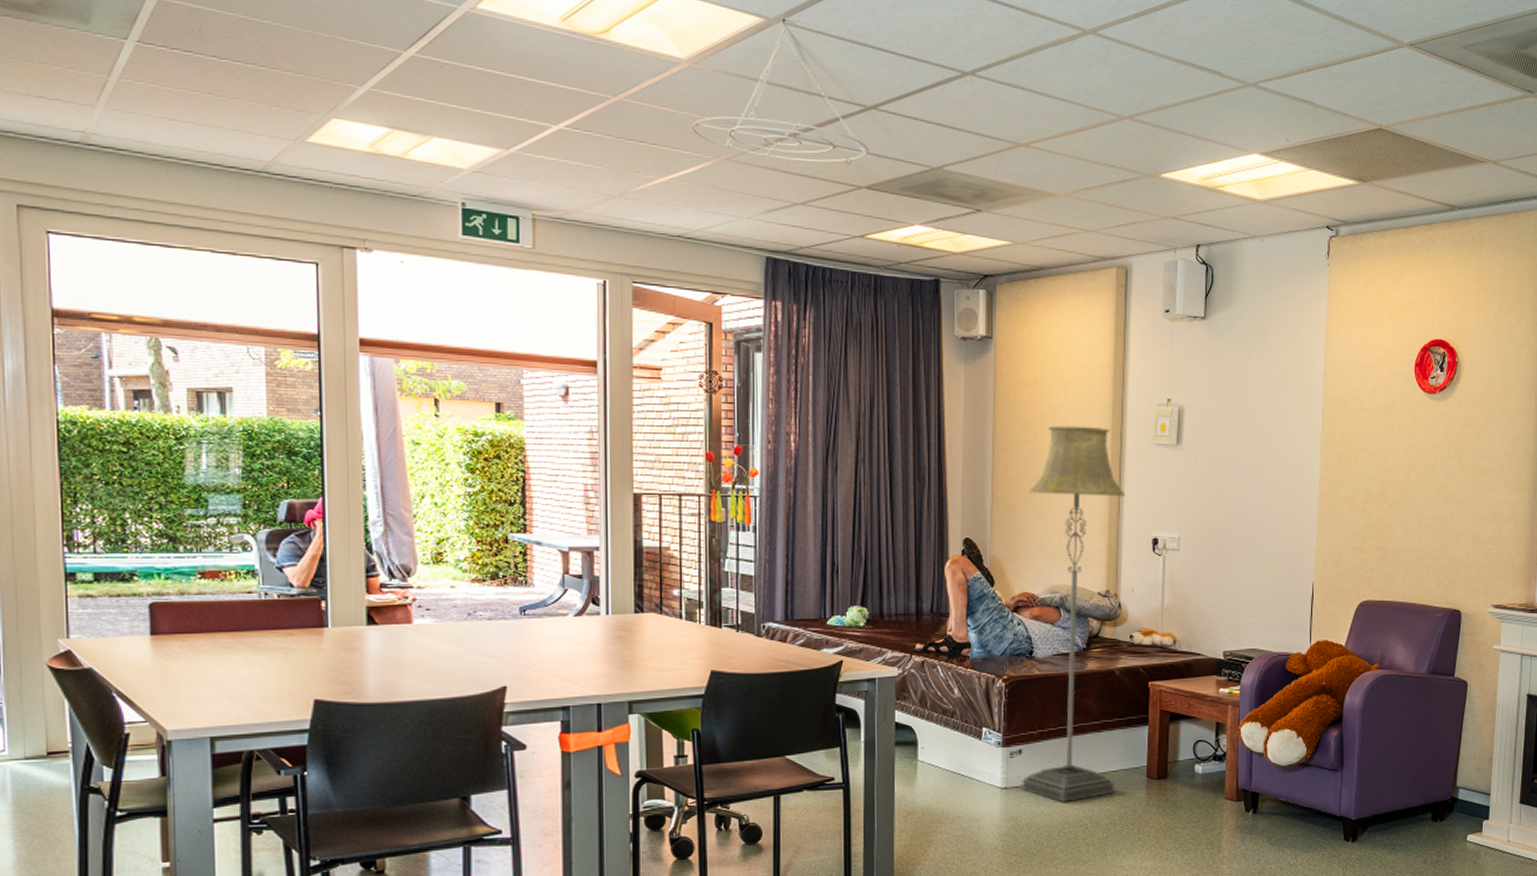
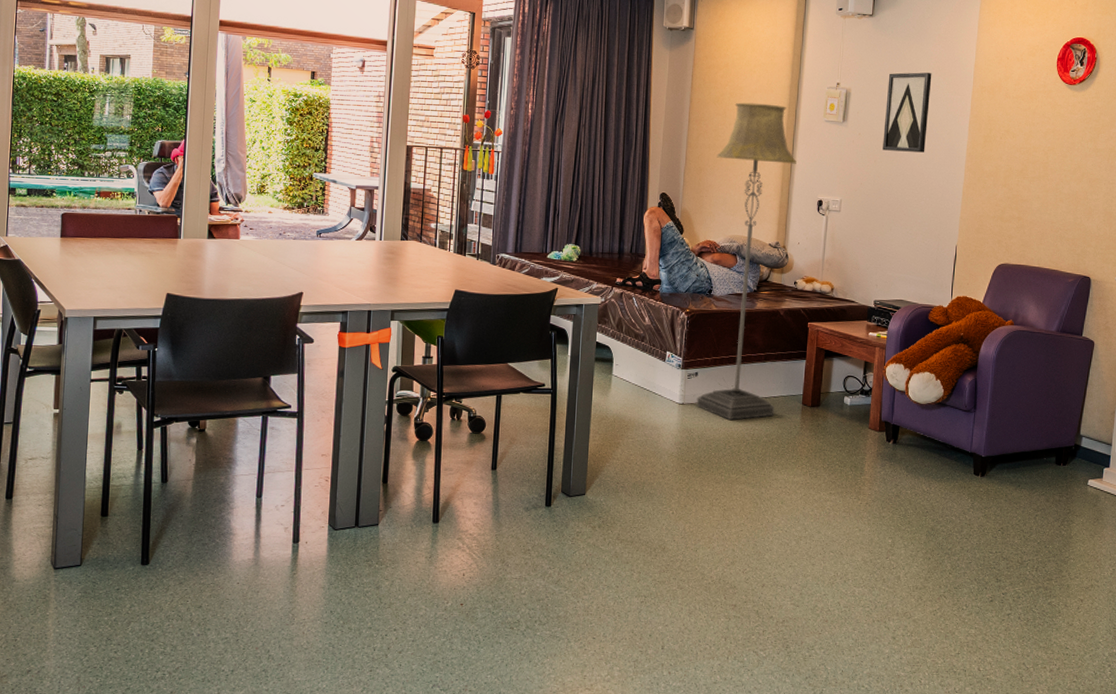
wall art: none [1224,384,1276,477] -> present [883,72,932,153]

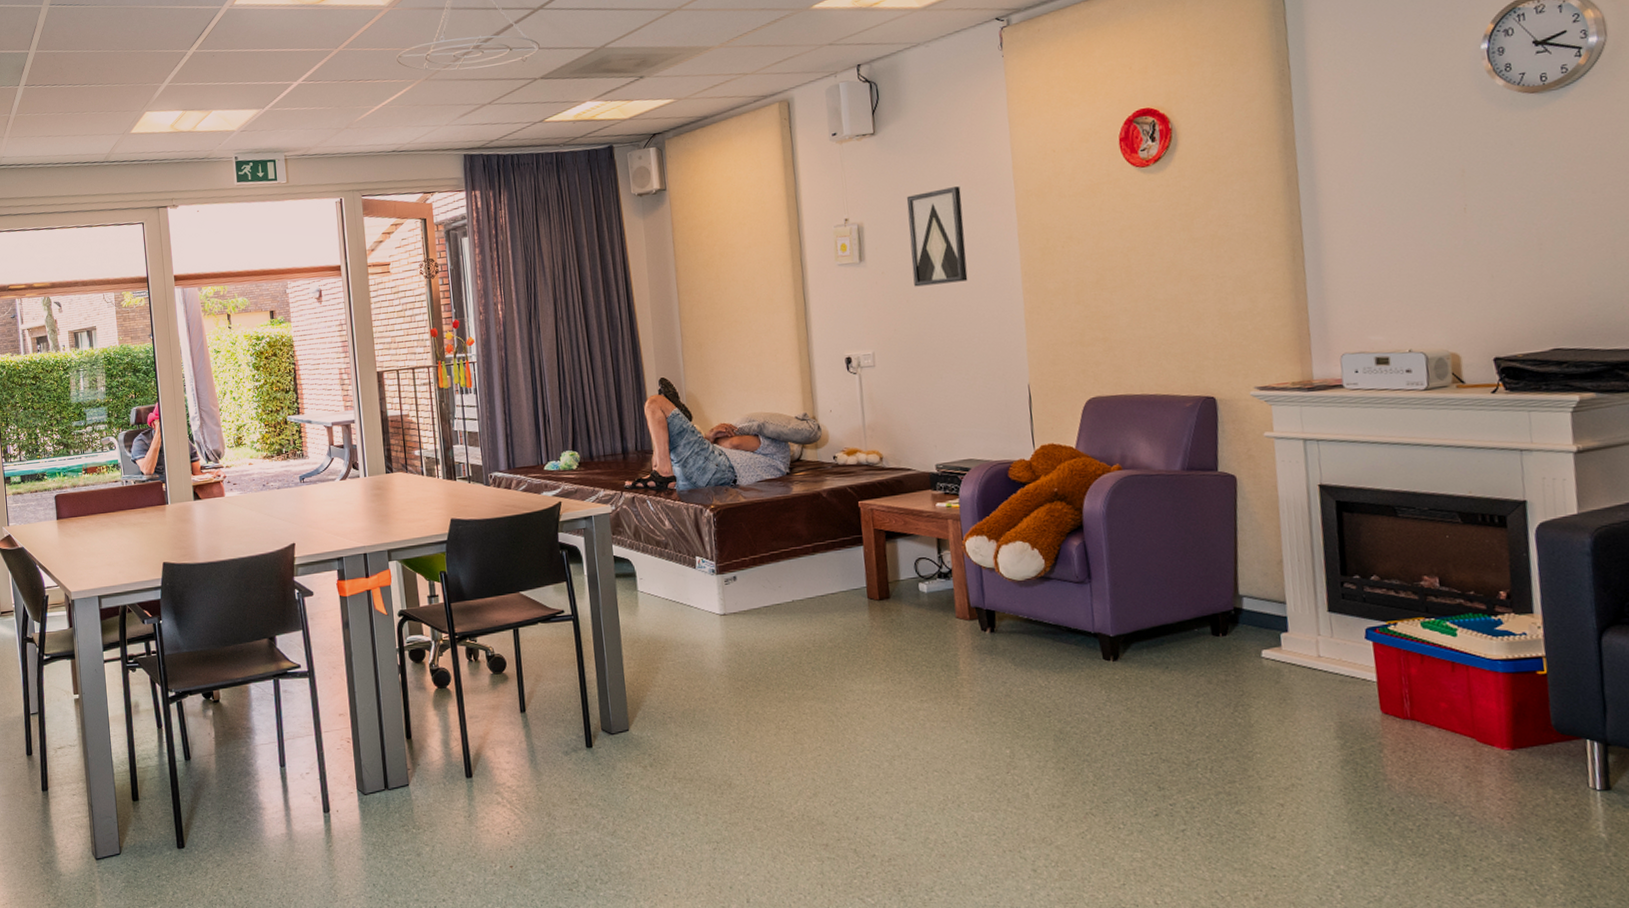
floor lamp: present [696,102,796,420] -> none [716,256,836,627]

